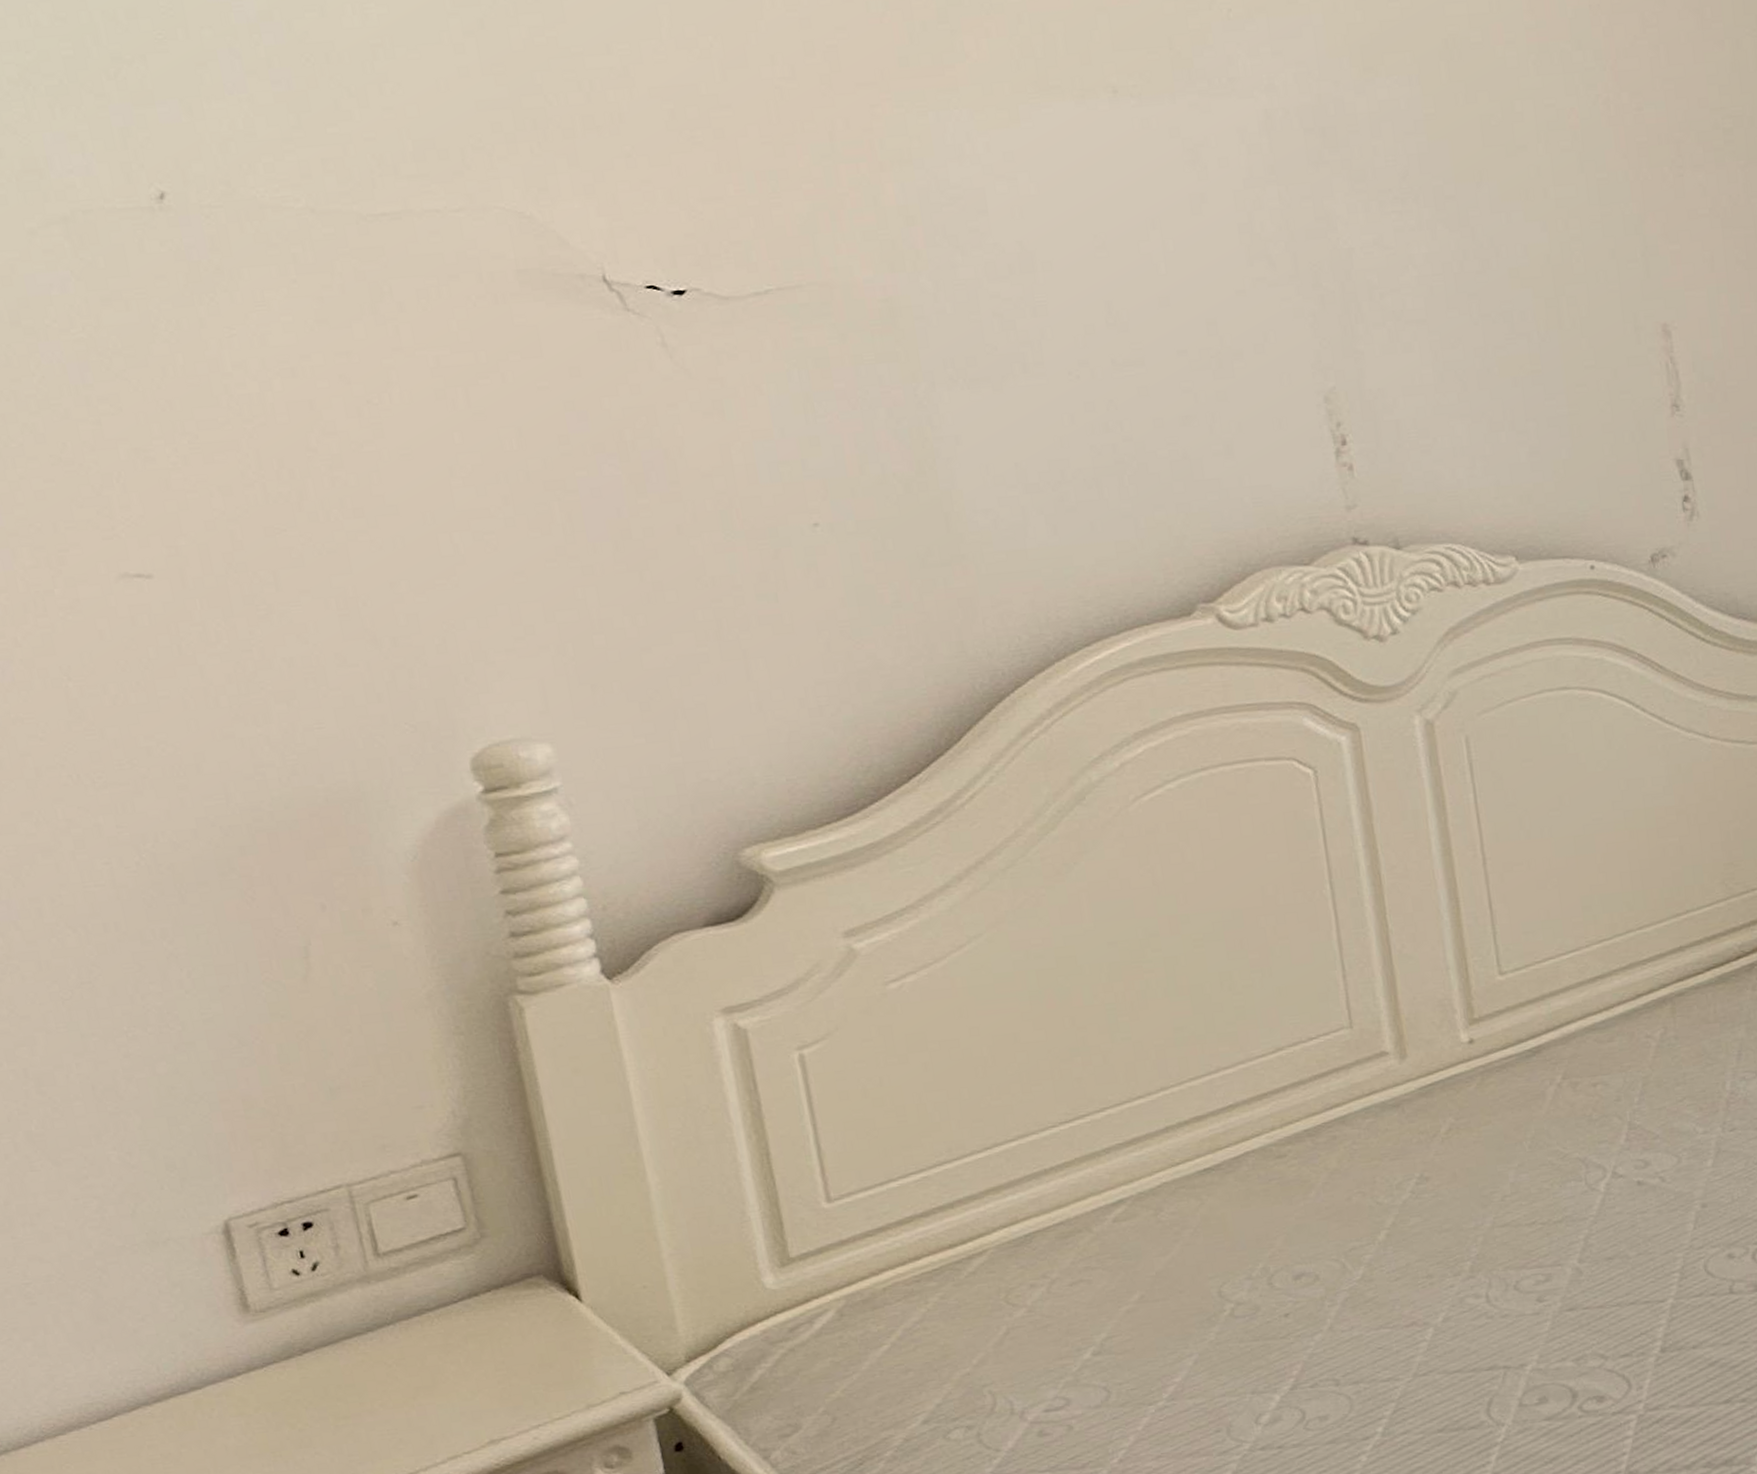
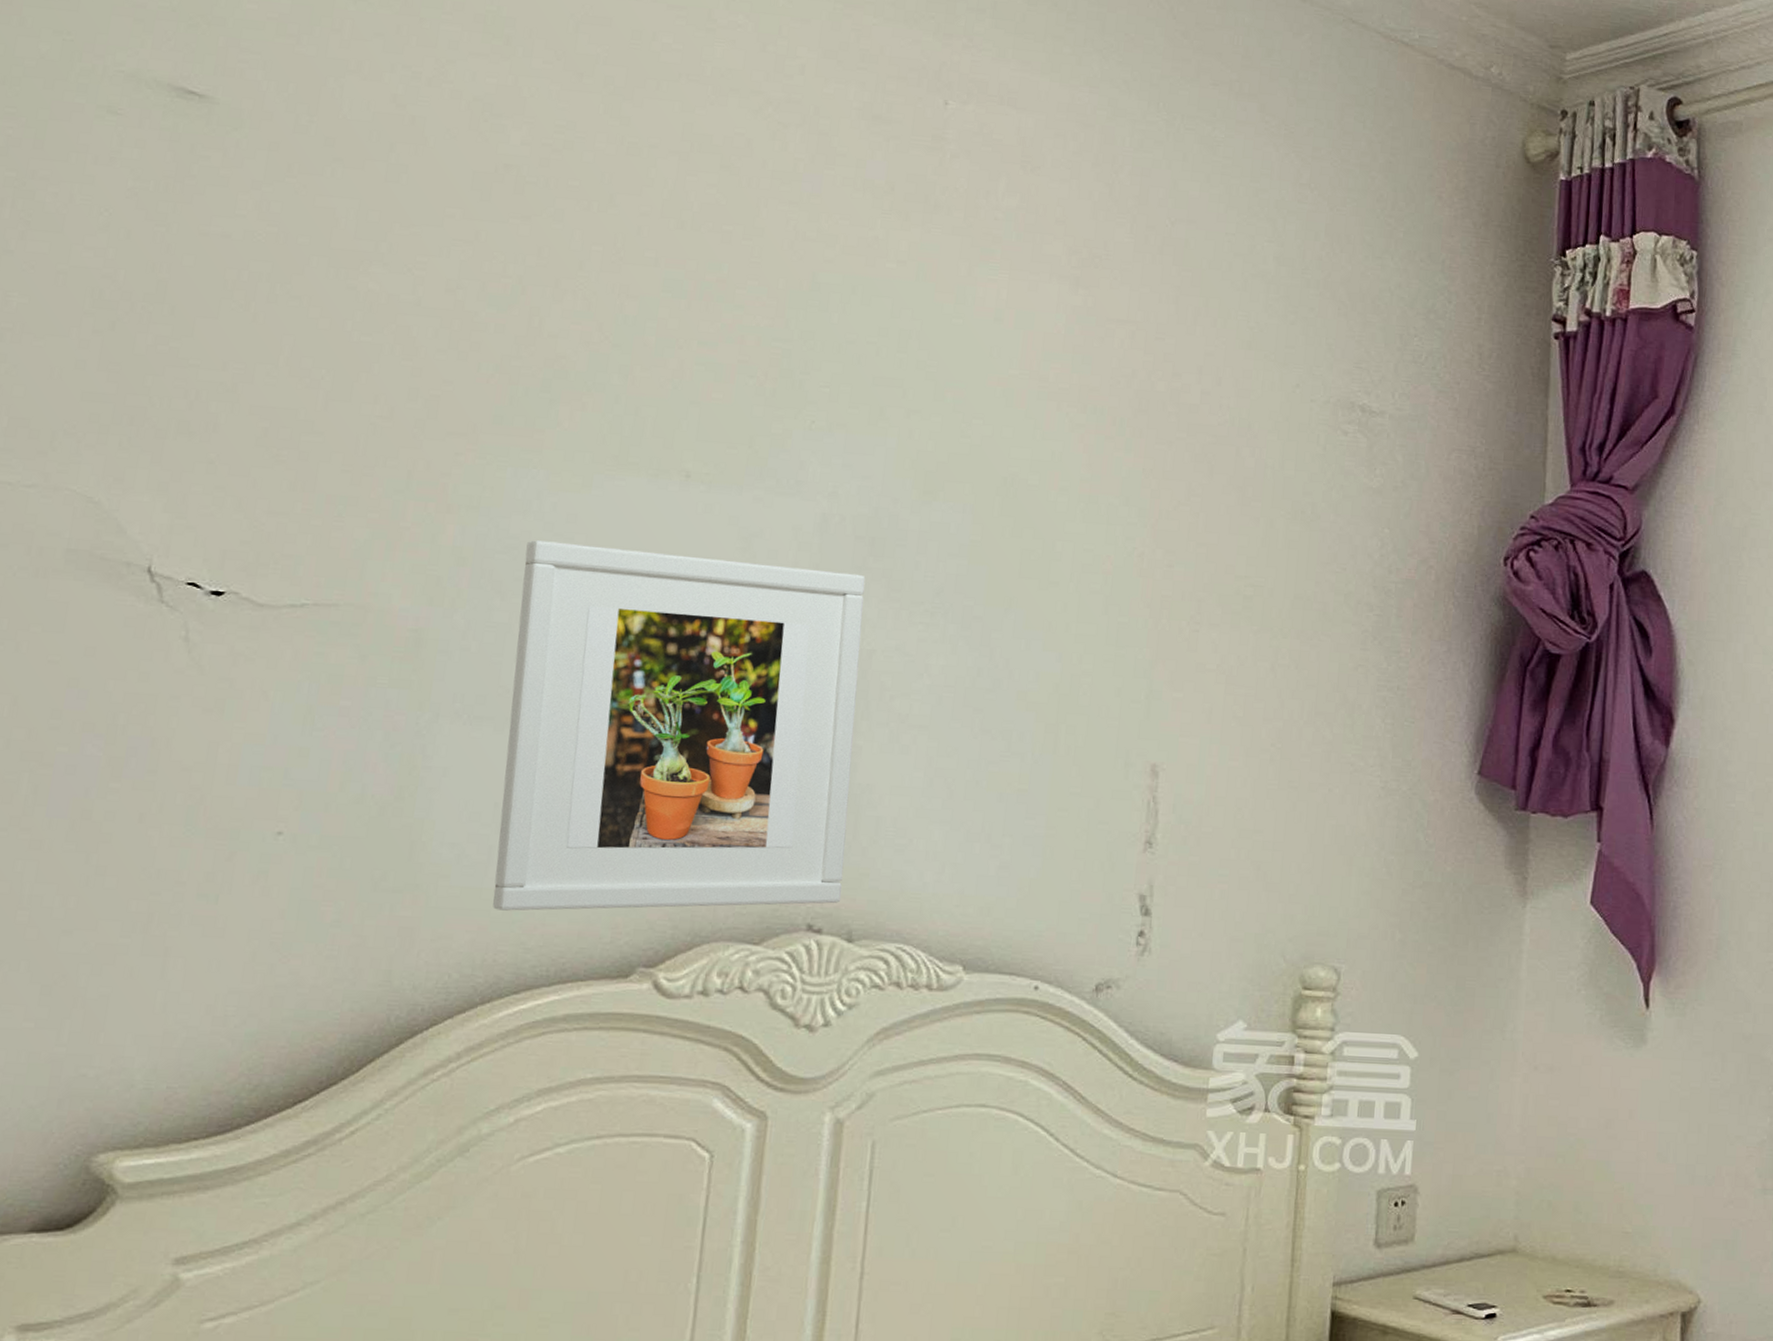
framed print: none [971,169,1380,569] -> present [493,540,866,911]

